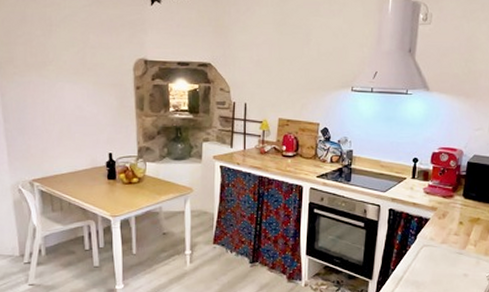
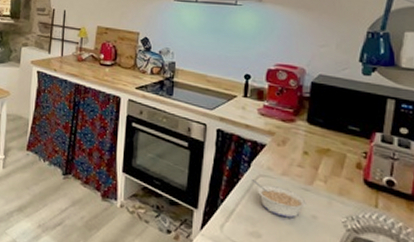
legume: none [416,250,460,278] -> present [251,179,306,219]

